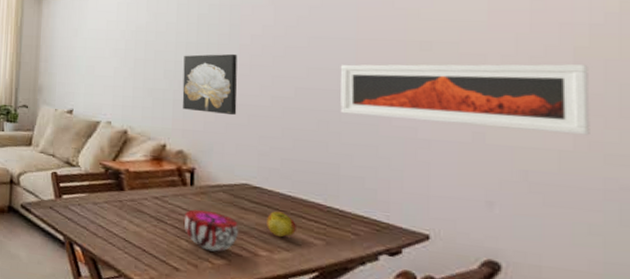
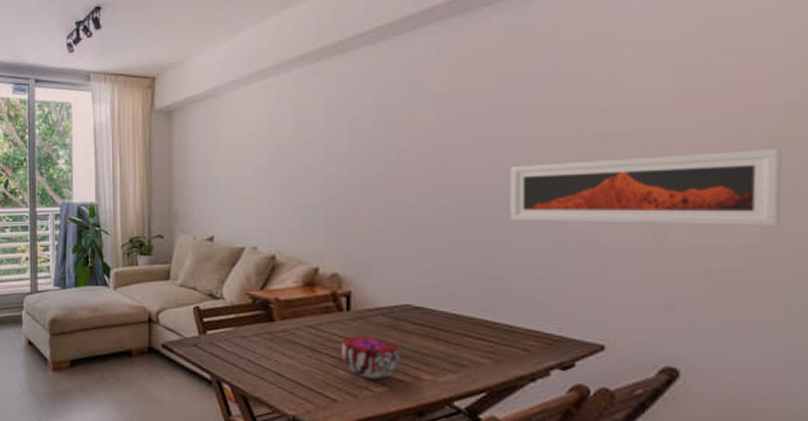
wall art: present [182,53,238,116] -> none [335,161,396,231]
apple: present [267,211,296,238] -> none [430,331,462,359]

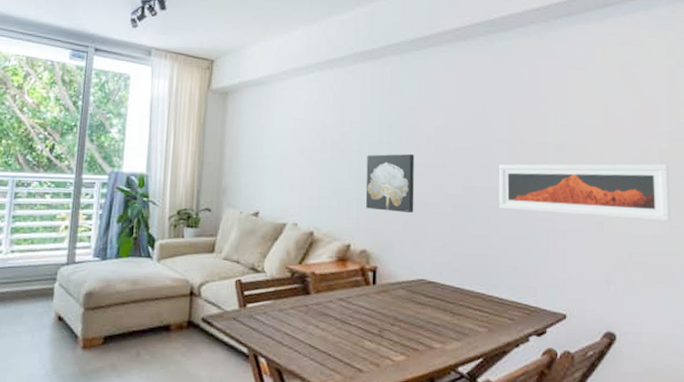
wall art: none [335,161,396,231] -> present [365,153,415,214]
decorative bowl: present [340,336,401,379] -> none [366,308,417,349]

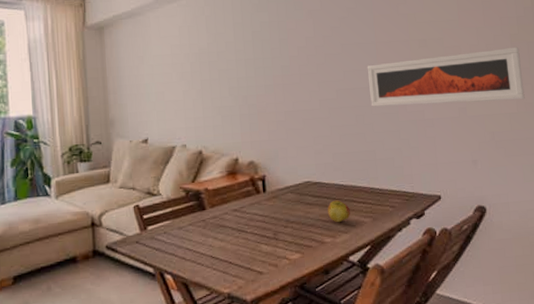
wall art: present [365,153,415,214] -> none [244,65,294,123]
apple: none [440,303,464,329] -> present [327,200,350,223]

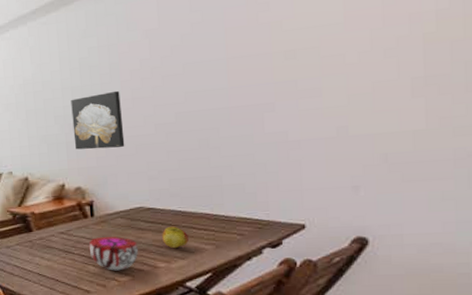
wall art: none [244,65,294,123] -> present [71,91,125,150]
decorative bowl: none [261,212,308,249] -> present [88,236,139,271]
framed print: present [367,47,525,107] -> none [214,49,440,130]

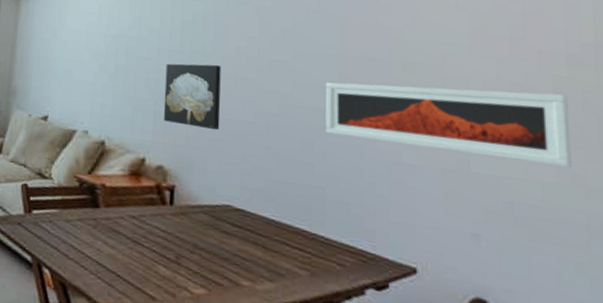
decorative bowl: present [88,236,139,271] -> none [161,231,220,280]
apple: present [162,226,189,249] -> none [249,236,280,266]
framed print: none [214,49,440,130] -> present [325,82,572,168]

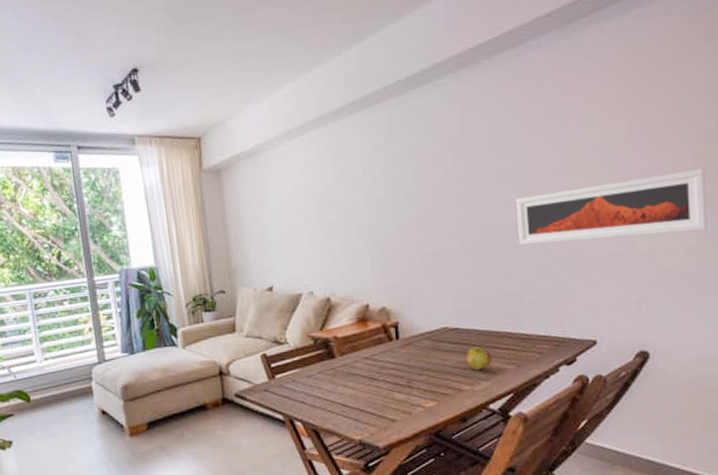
wall art: present [163,63,221,130] -> none [375,202,430,267]
apple: none [249,236,280,266] -> present [466,346,492,370]

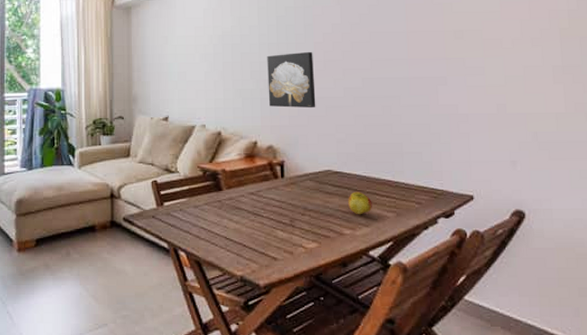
wall art: none [375,202,430,267] -> present [267,51,316,109]
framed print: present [515,169,708,245] -> none [396,43,575,99]

